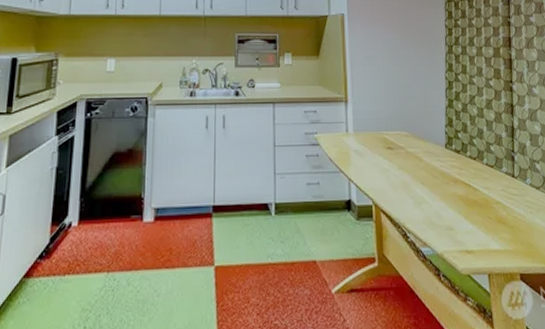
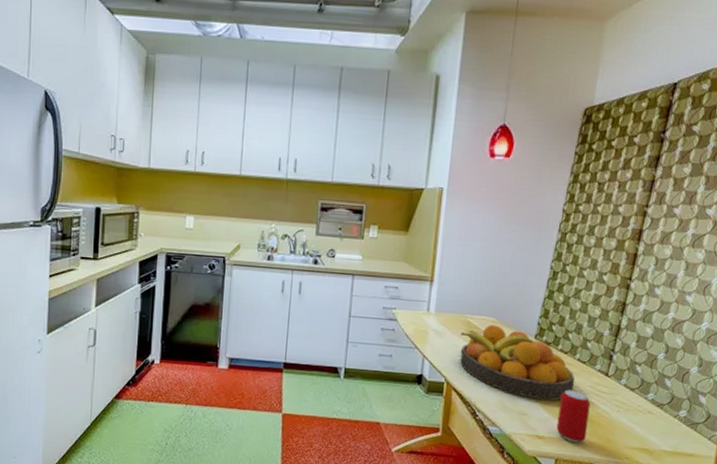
fruit bowl: none [380,139,489,210] -> present [460,324,575,400]
beverage can: none [479,196,510,253] -> present [556,390,591,443]

